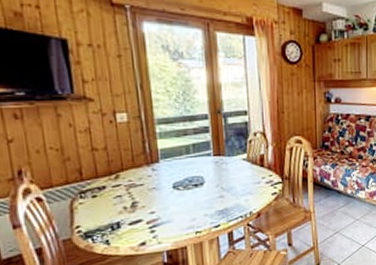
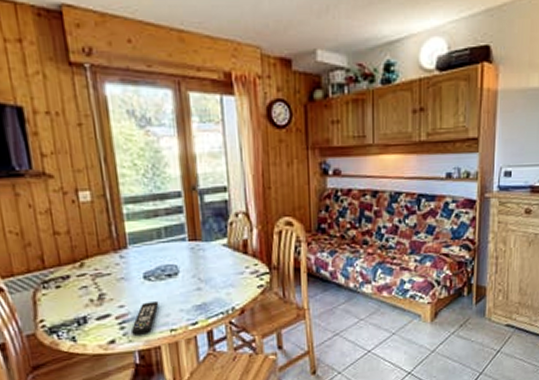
remote control: none [160,208,186,239] -> present [130,301,159,337]

